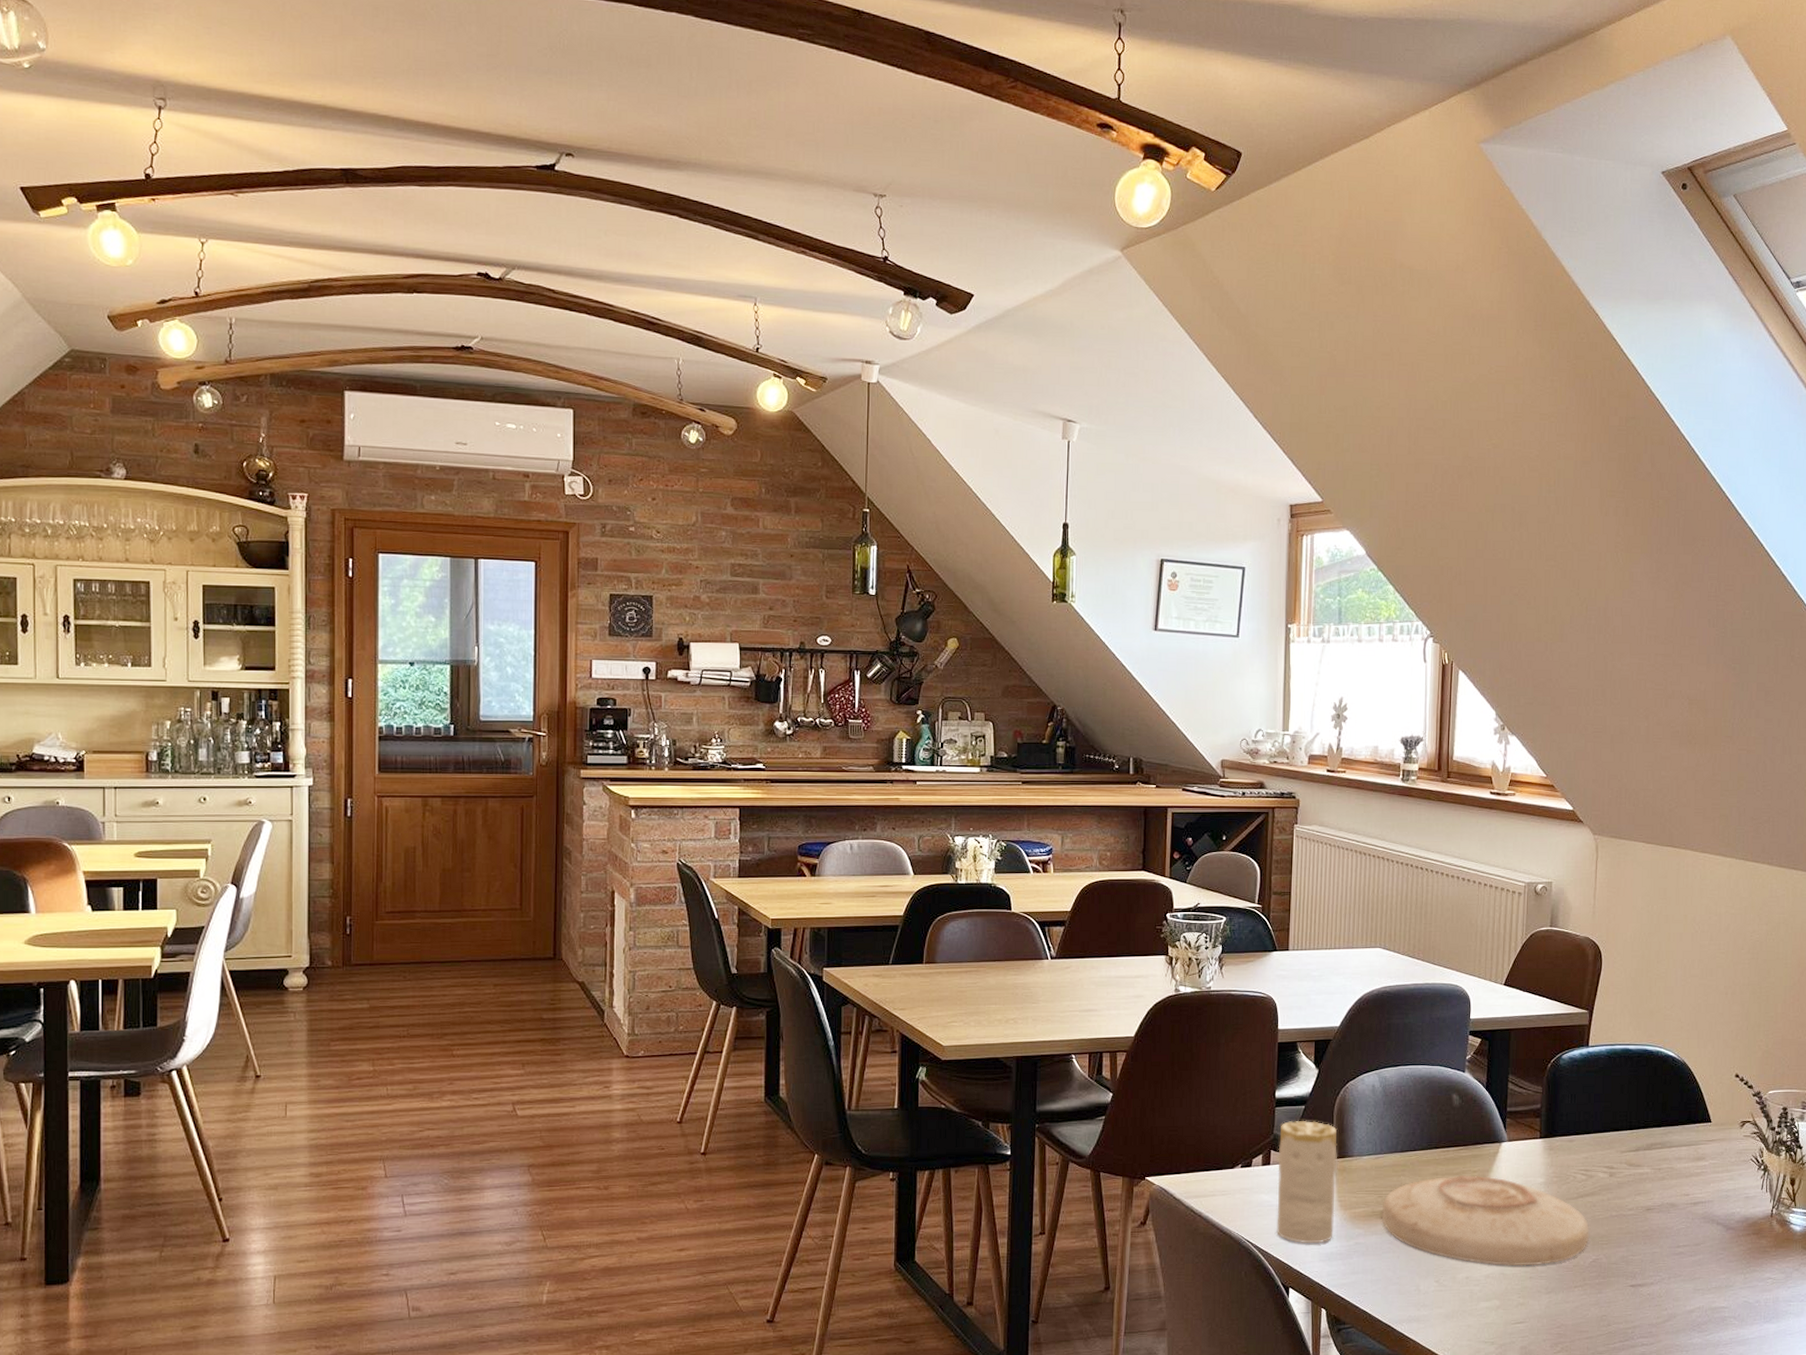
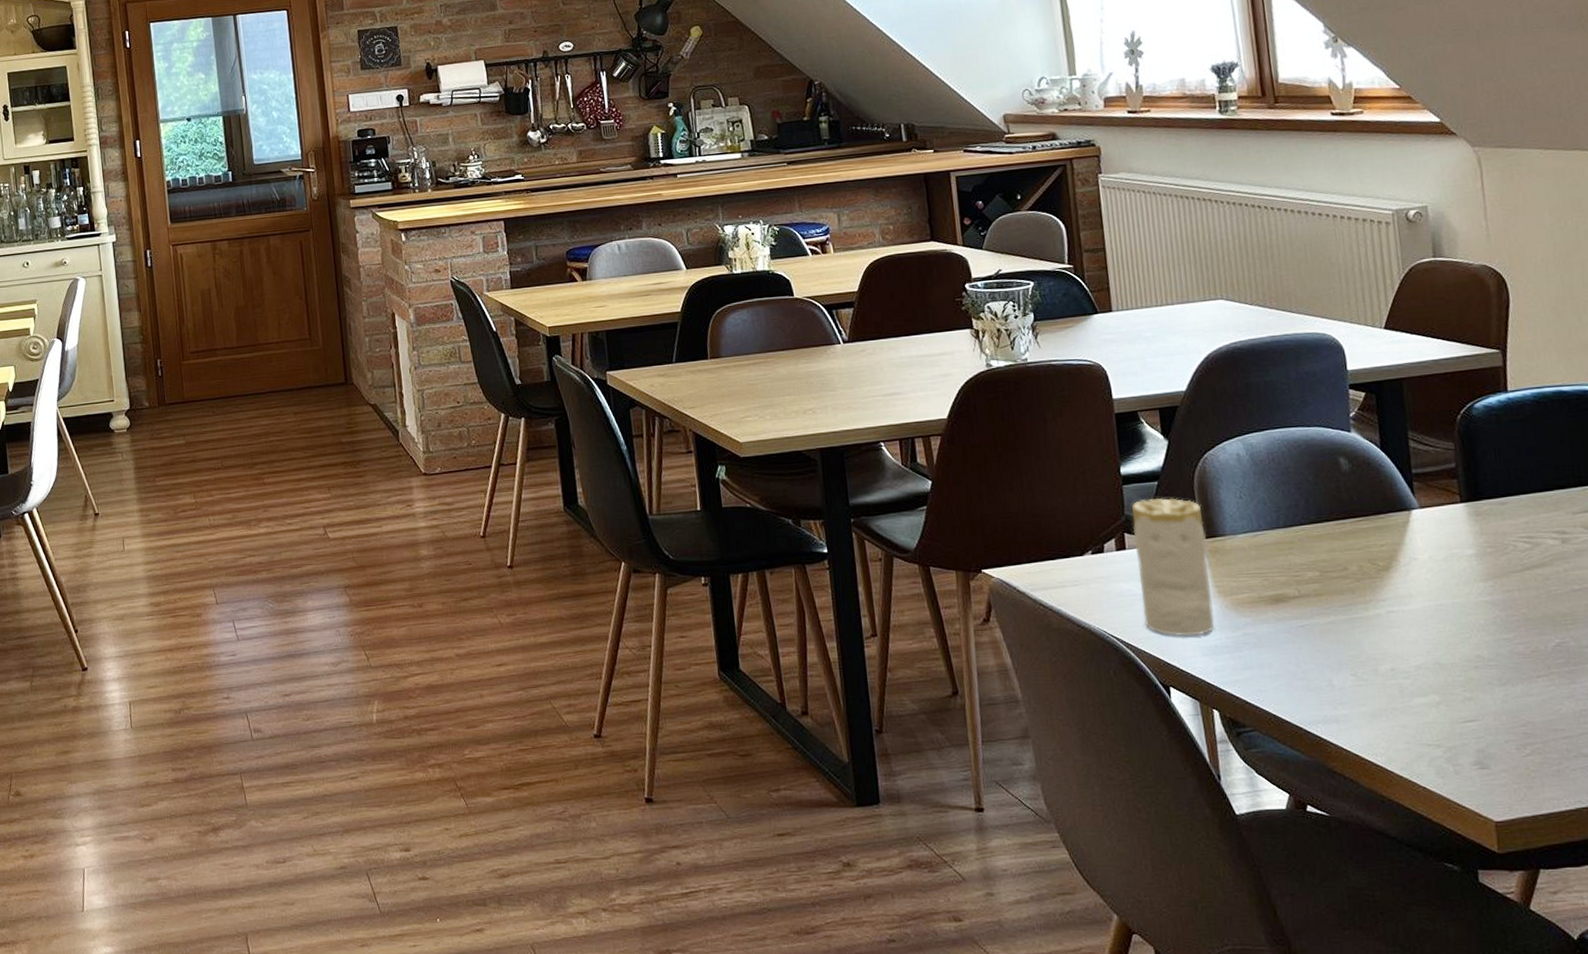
plate: present [1381,1175,1590,1266] -> none [1270,549,1547,654]

